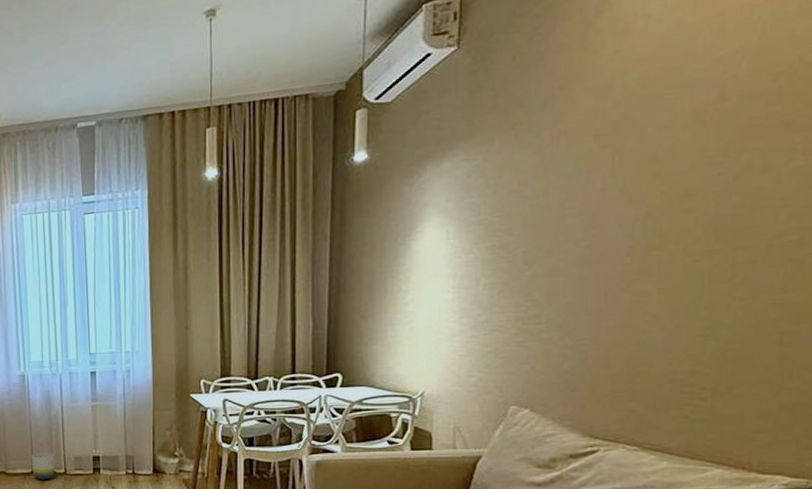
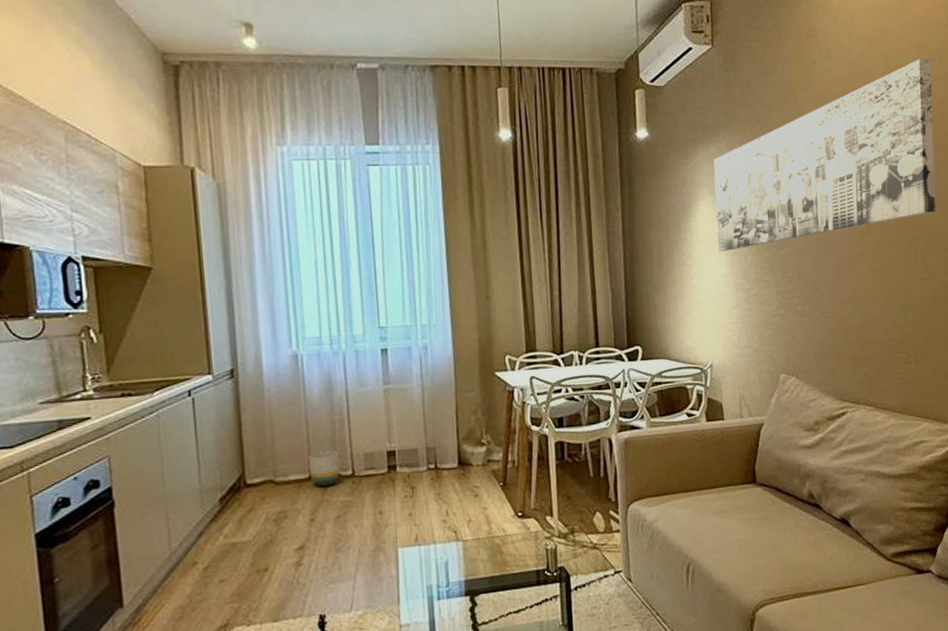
wall art: none [443,9,801,276] -> present [713,58,936,251]

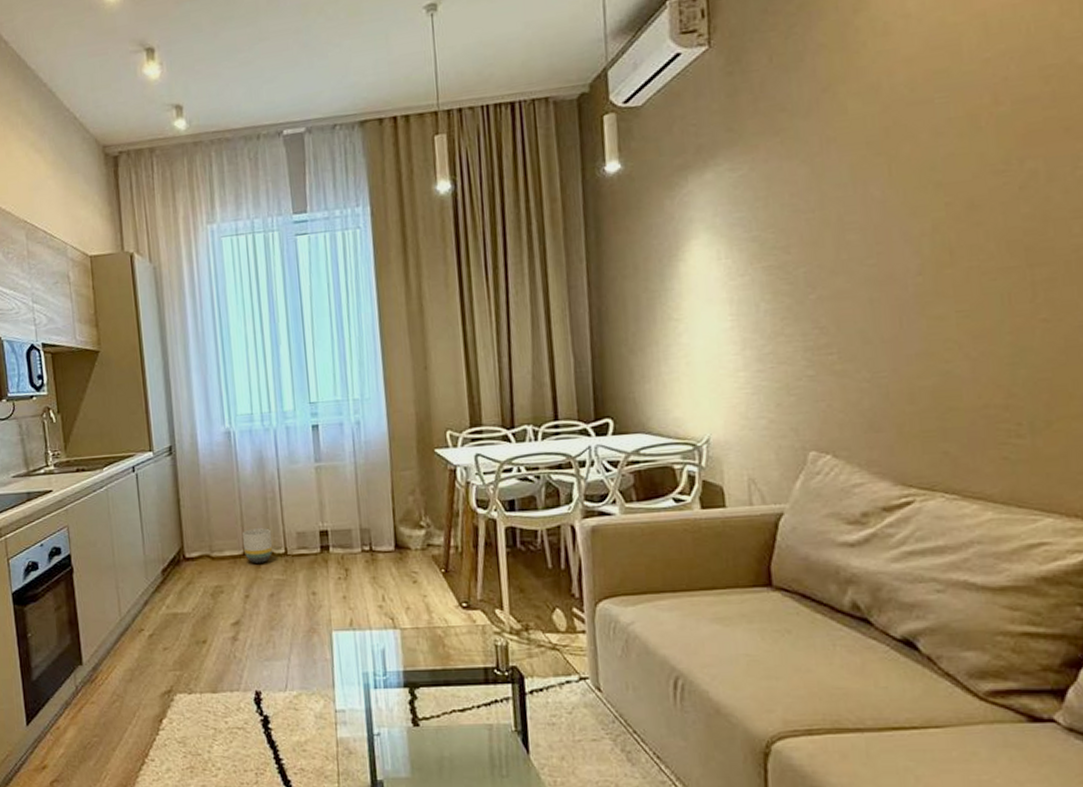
wall art: present [713,58,936,251] -> none [711,9,1071,301]

